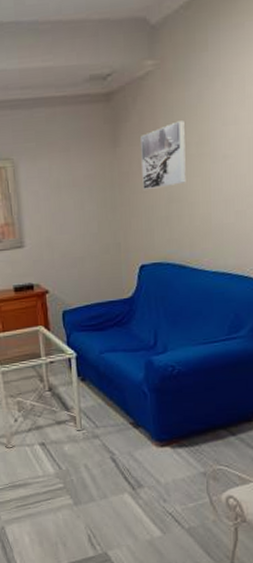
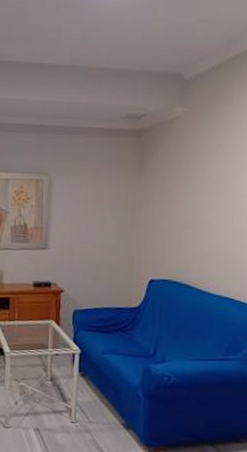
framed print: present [141,121,186,191] -> none [160,160,205,215]

